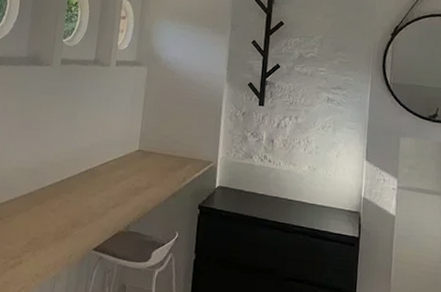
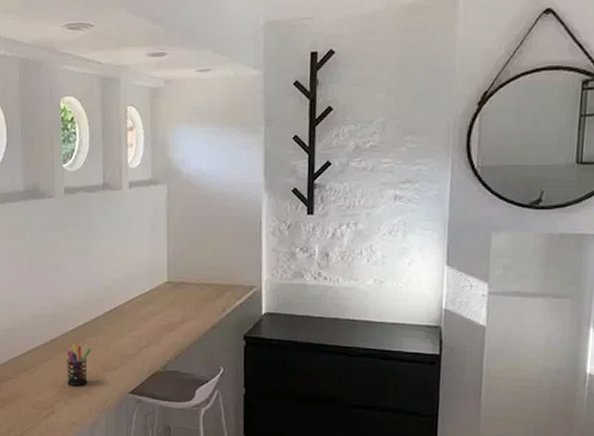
pen holder: none [37,198,64,239] -> present [67,343,91,386]

